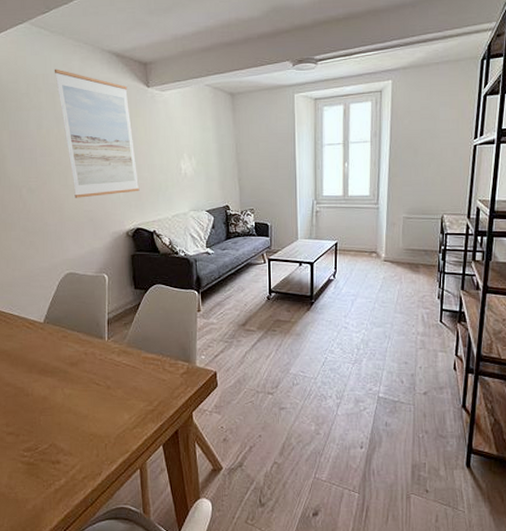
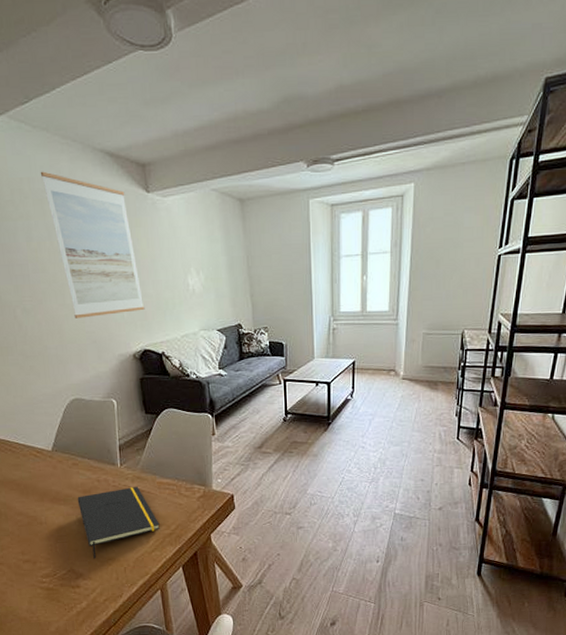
notepad: none [64,361,143,433] -> present [77,487,160,558]

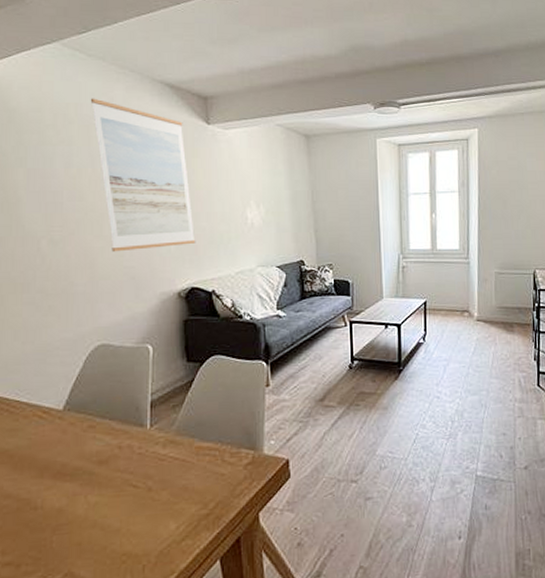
notepad: present [77,487,160,558] -> none [89,454,195,554]

